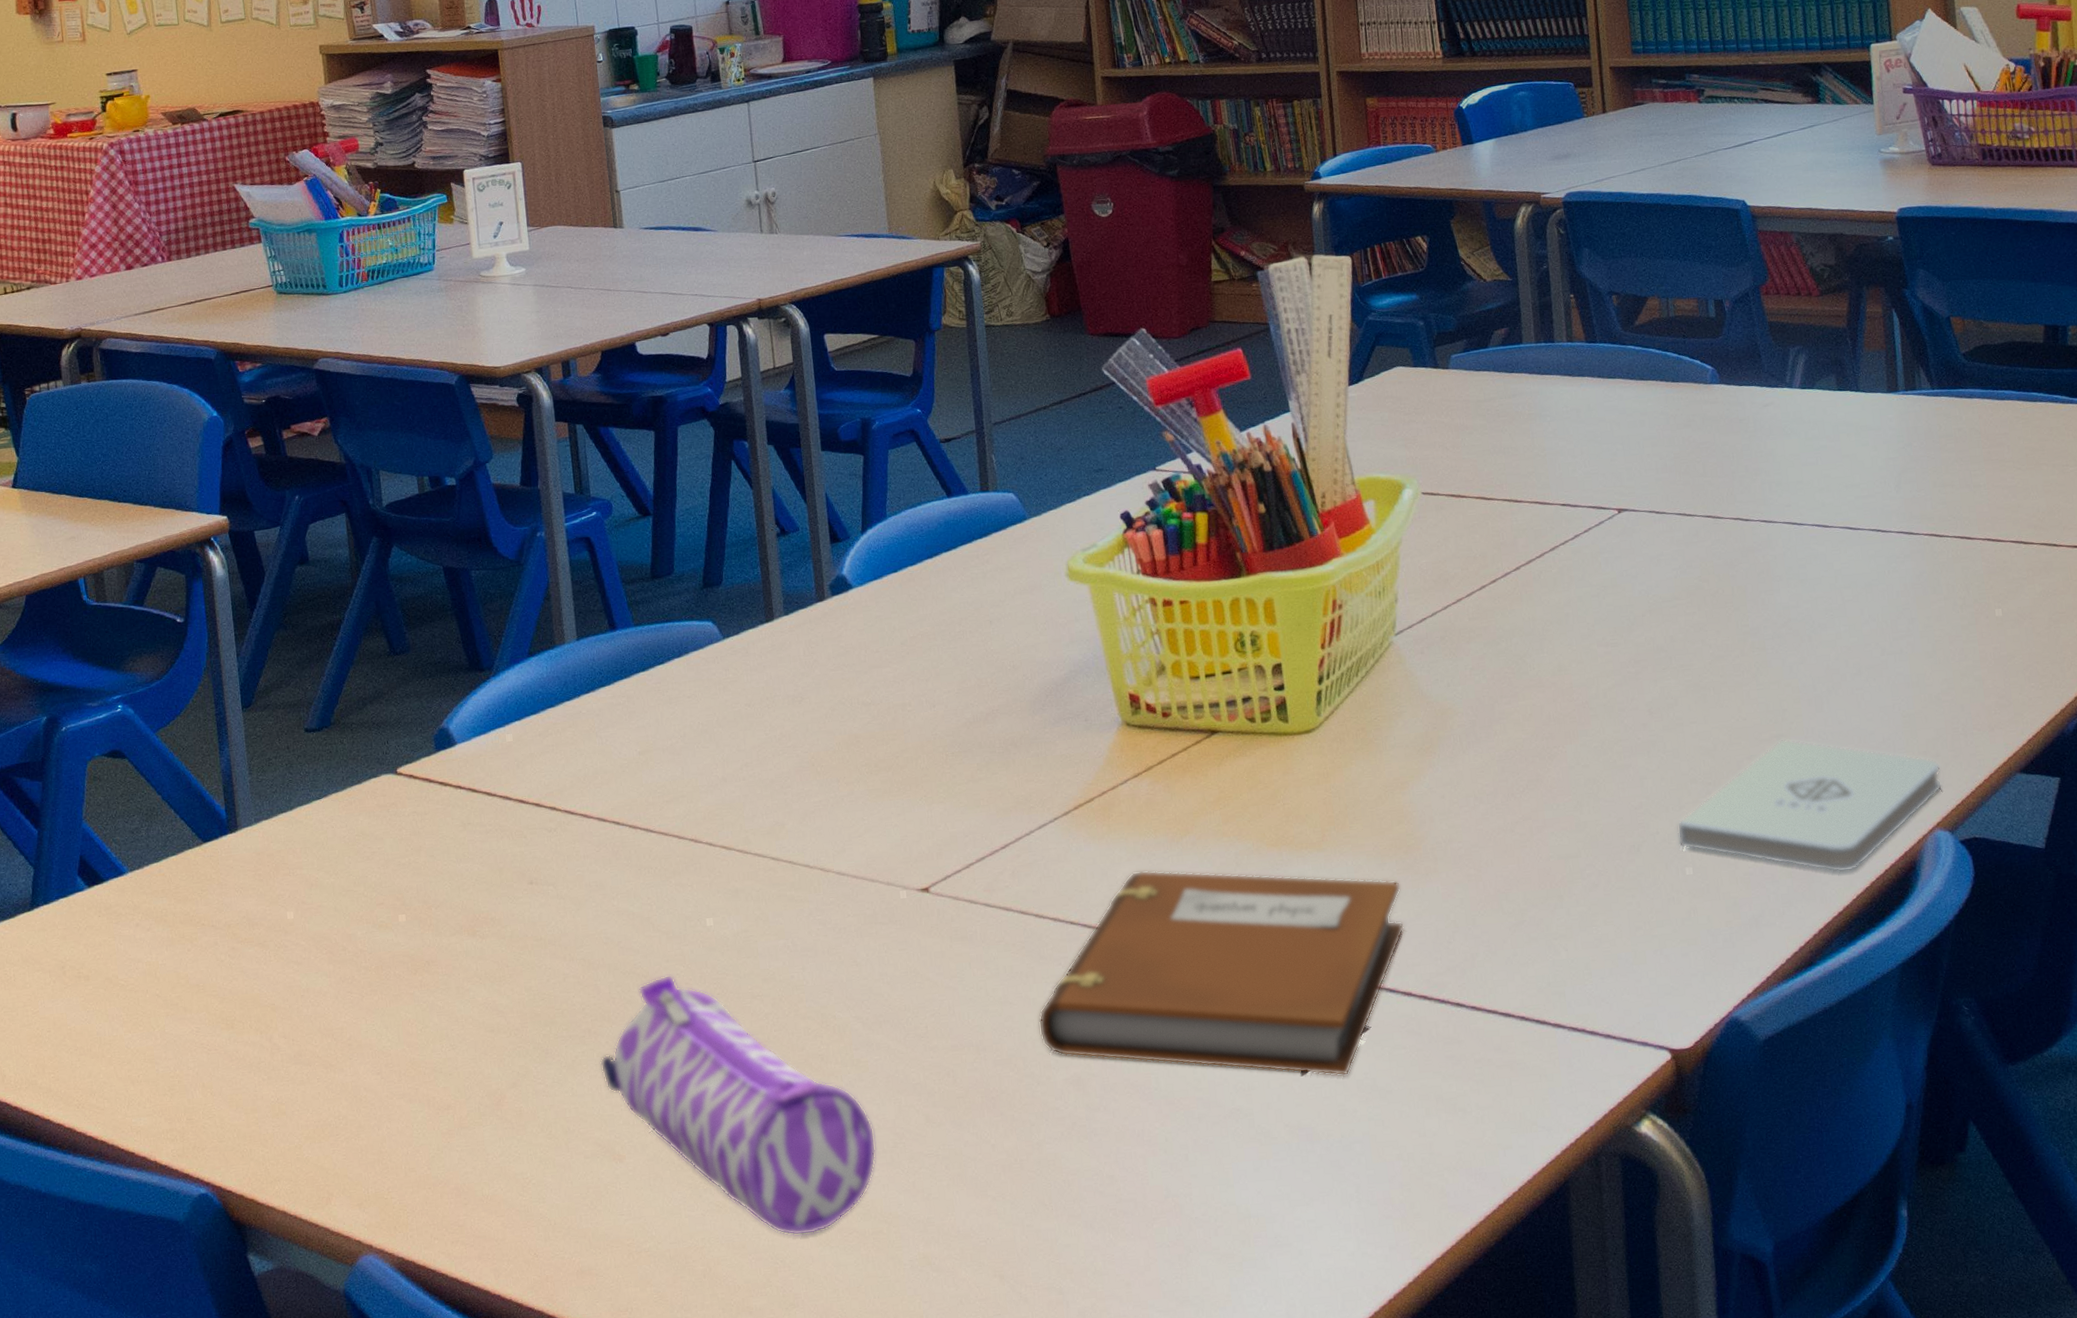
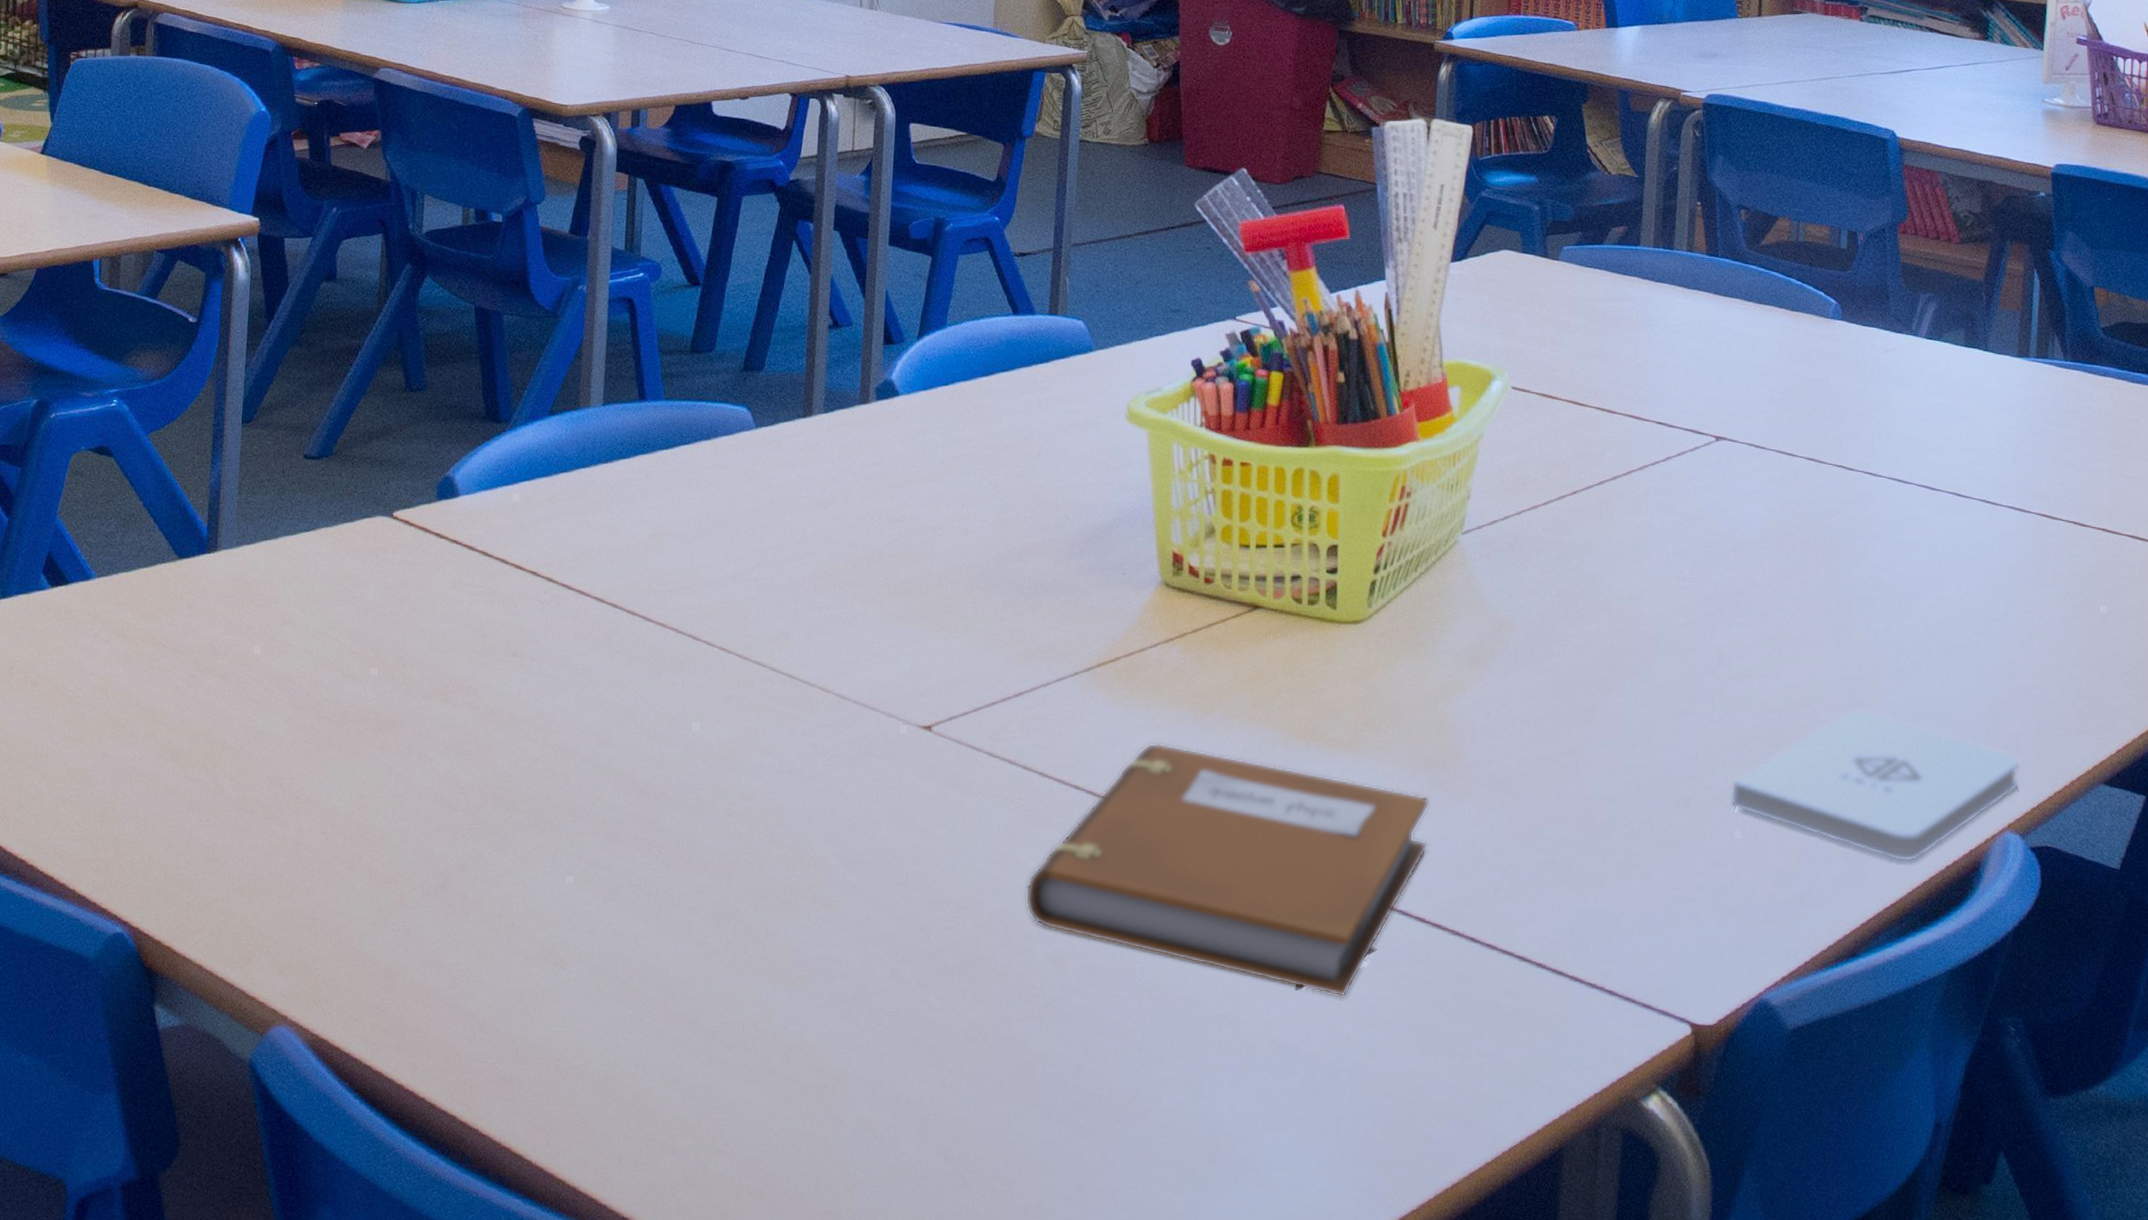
pencil case: present [600,974,877,1236] -> none [557,775,835,1079]

